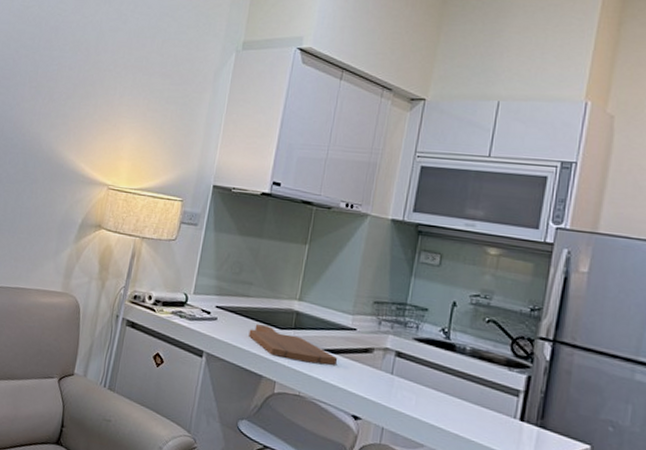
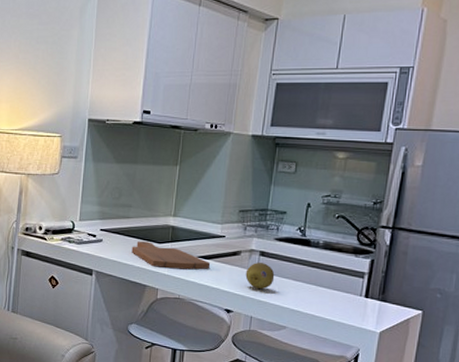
fruit: none [377,364,412,397] -> present [245,263,275,290]

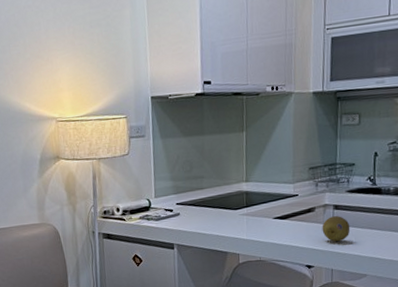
cutting board: present [131,241,211,270] -> none [209,209,287,233]

